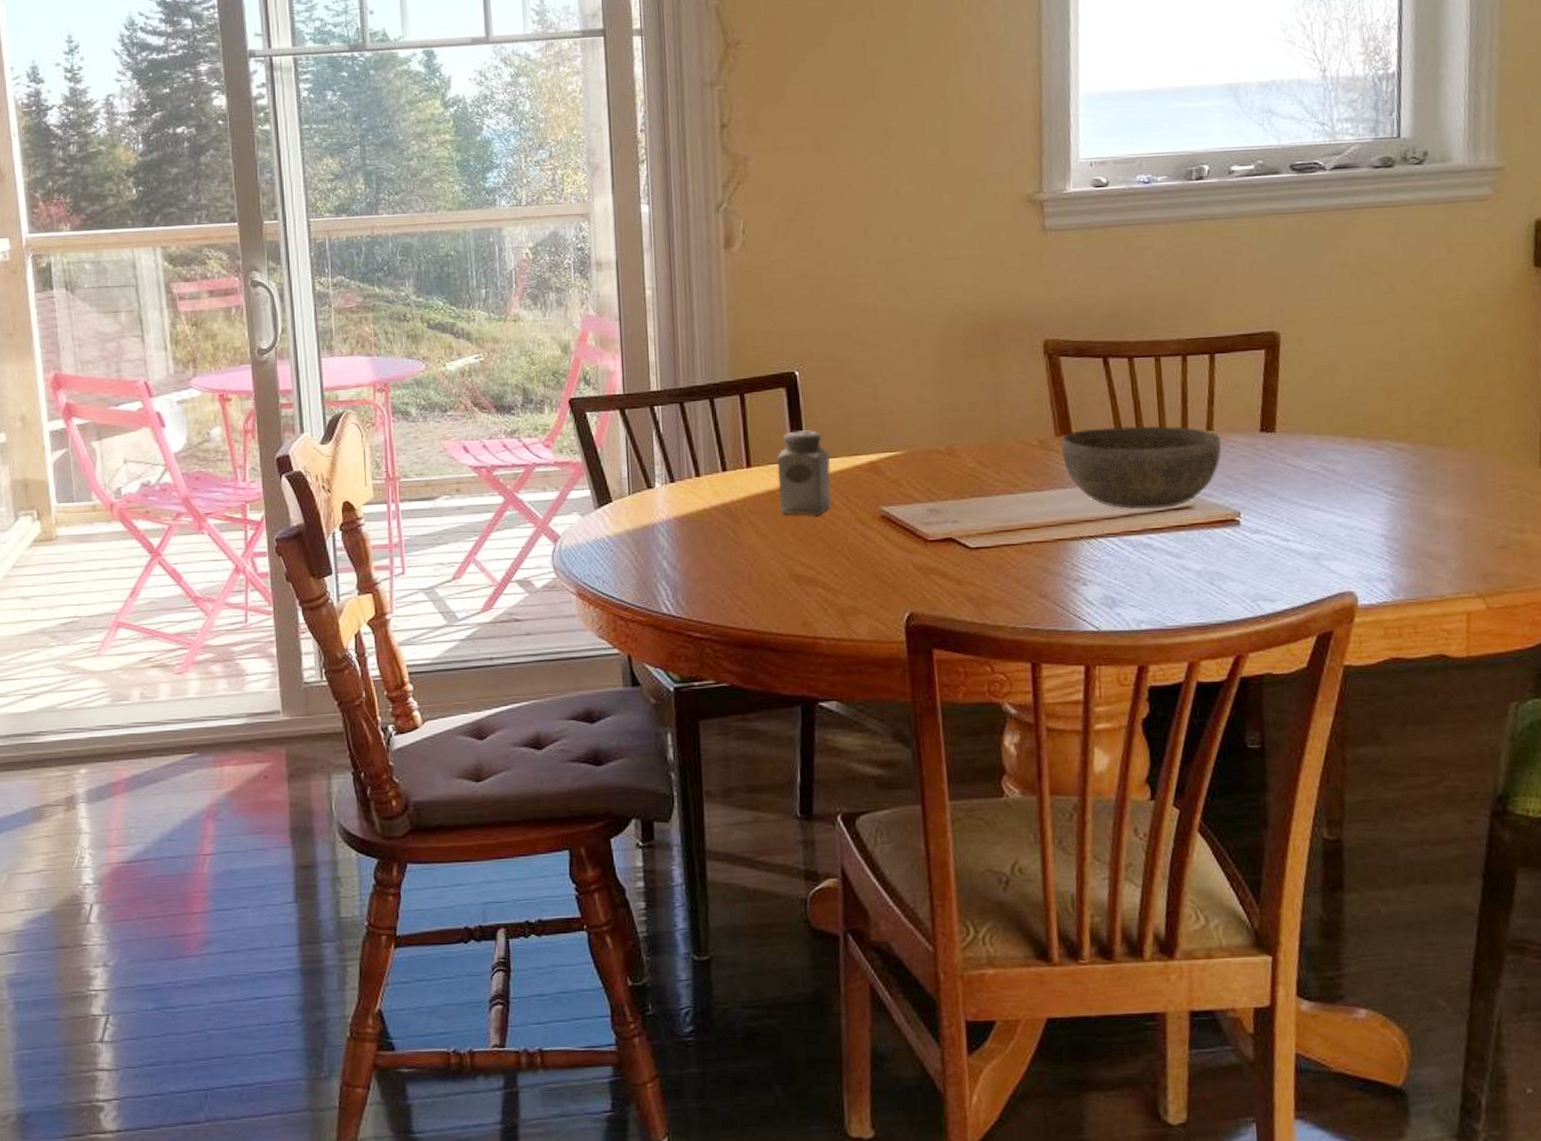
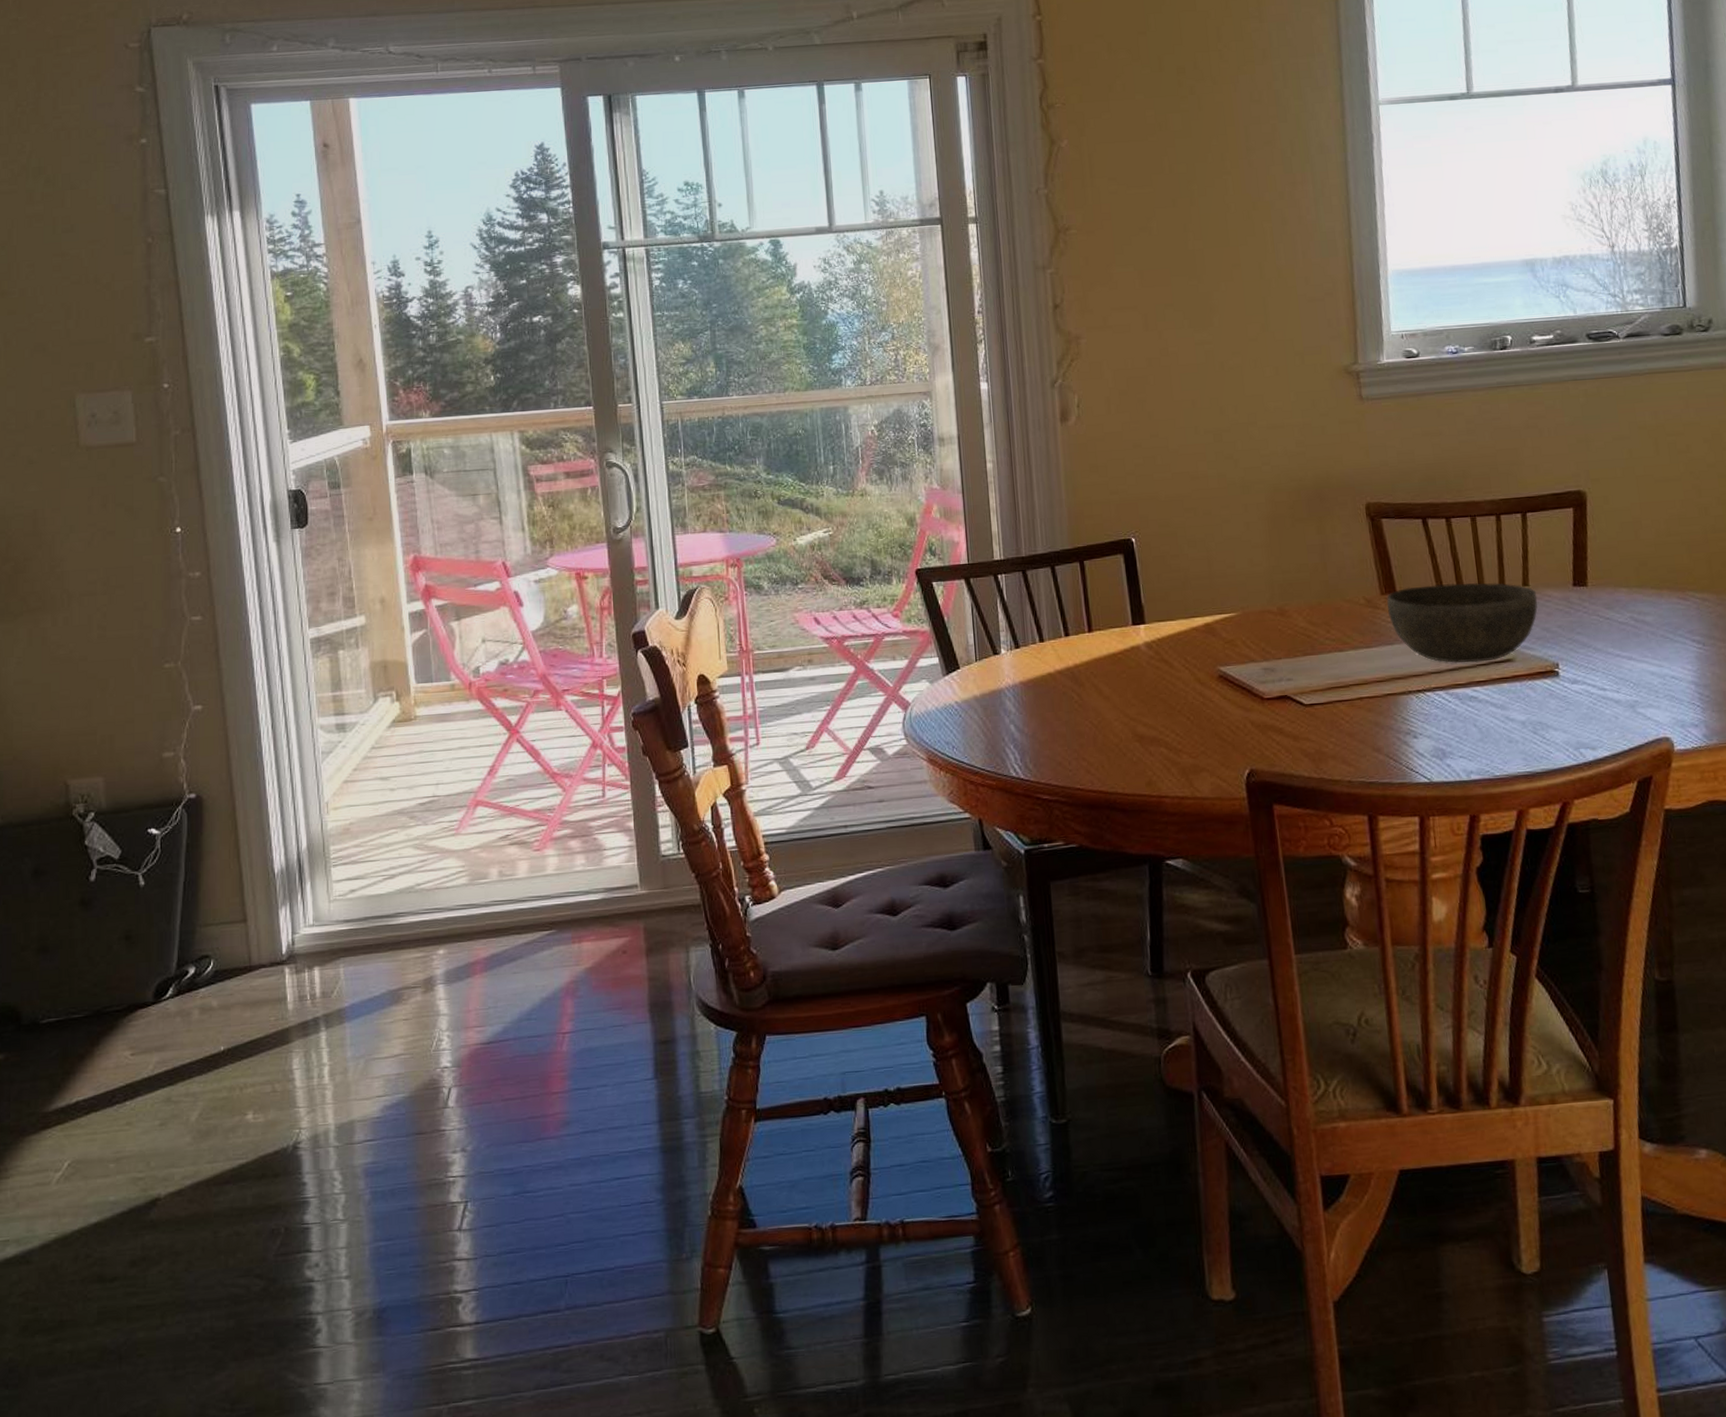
salt shaker: present [777,430,832,516] -> none [1117,594,1171,677]

